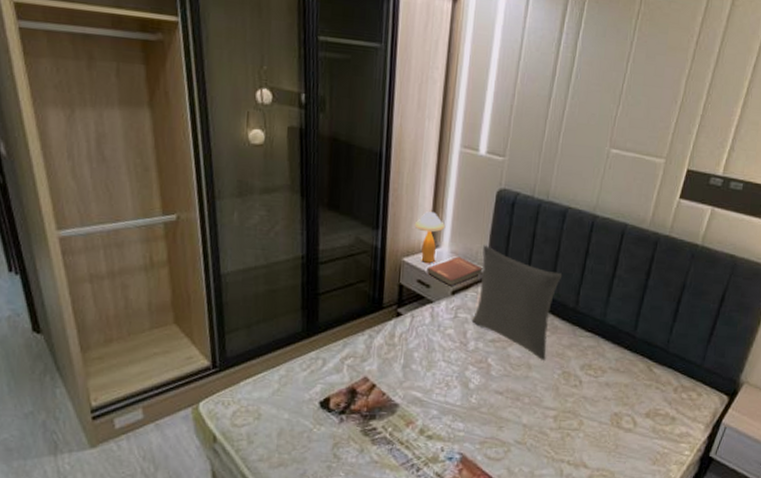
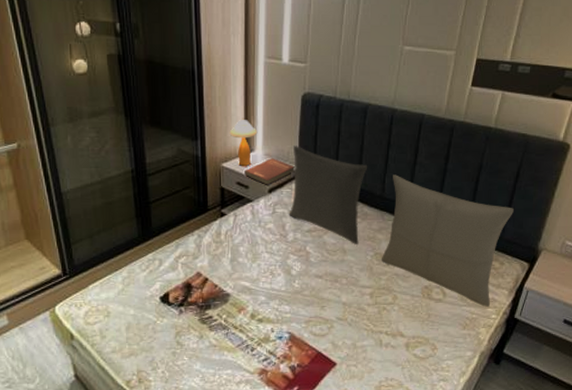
pillow: none [570,286,716,443] -> present [382,174,514,308]

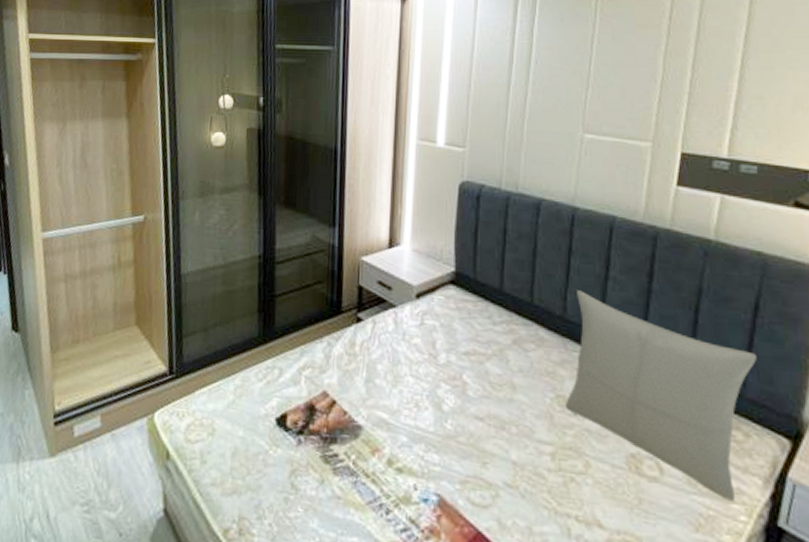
table lamp: present [229,119,258,166] -> none [372,206,406,262]
book: present [244,158,295,185] -> none [388,255,449,289]
pillow: present [290,145,368,244] -> none [442,242,543,380]

